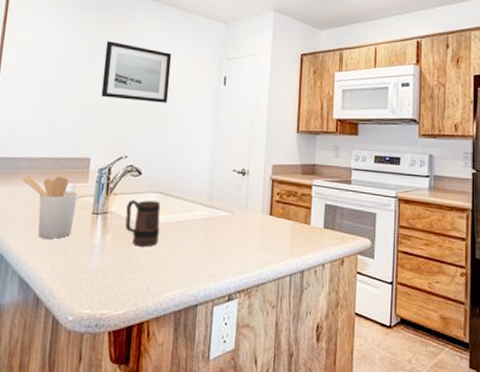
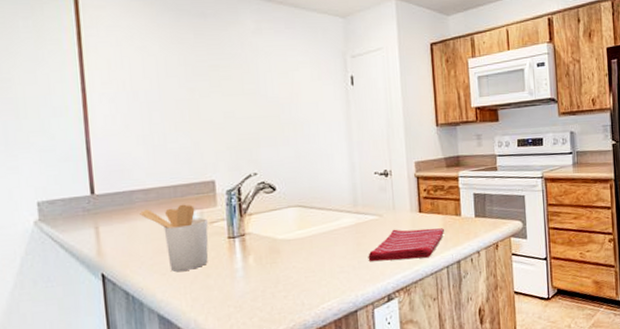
wall art: present [101,41,172,103] -> none [209,49,293,113]
mug: present [125,200,161,247] -> none [265,215,307,264]
dish towel: none [215,228,293,262] -> present [368,228,445,262]

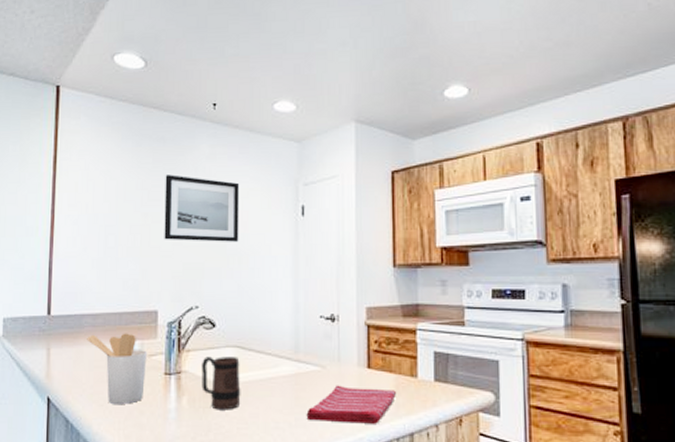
wall art: none [209,49,293,113] -> present [164,174,240,242]
mug: none [265,215,307,264] -> present [201,356,241,410]

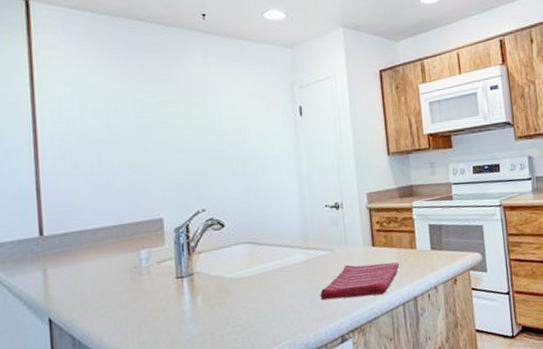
utensil holder: present [87,333,147,404] -> none [88,243,156,315]
wall art: present [164,174,240,242] -> none [158,85,241,149]
mug: present [201,356,241,410] -> none [214,252,257,304]

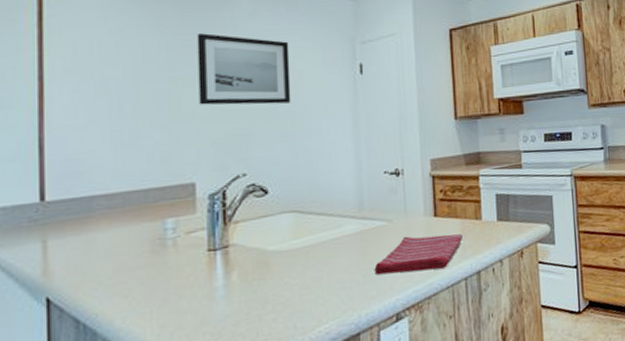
wall art: none [158,85,241,149] -> present [197,33,291,105]

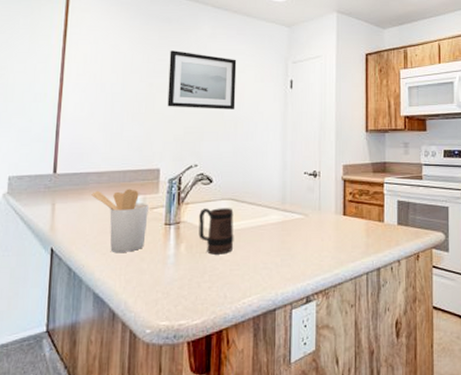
utensil holder: none [100,211,184,293] -> present [91,189,149,252]
mug: none [254,222,302,280] -> present [198,208,234,255]
dish towel: present [374,234,464,275] -> none [291,230,367,262]

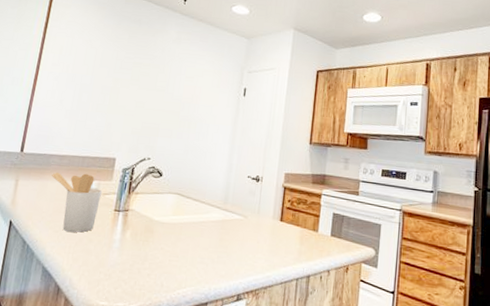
wall art: present [167,50,237,109] -> none [129,50,197,110]
mug: present [198,208,234,255] -> none [144,199,179,245]

